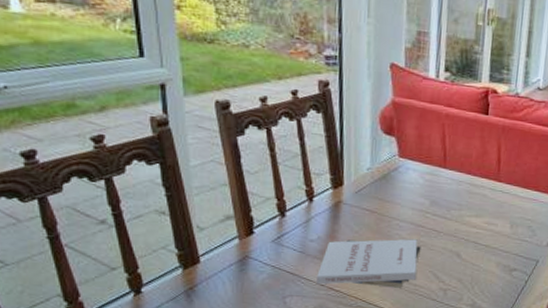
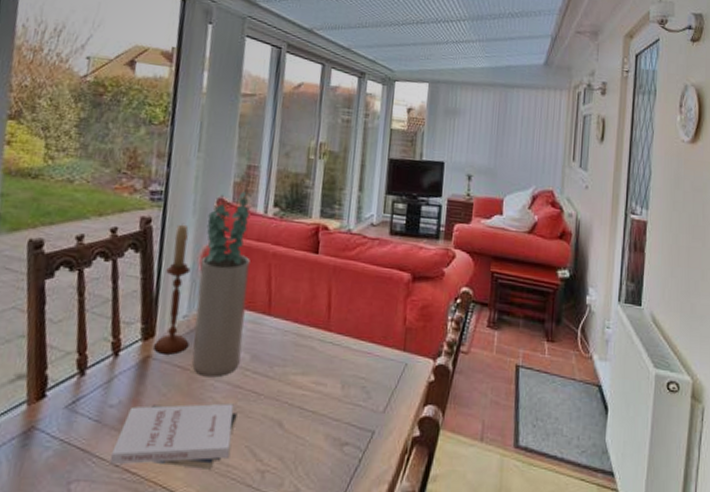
candlestick: none [344,87,375,200] -> present [154,224,191,355]
vase: none [378,48,425,219] -> present [191,183,251,378]

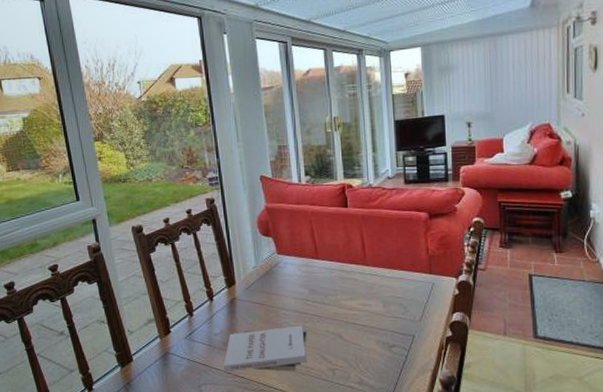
candlestick: present [154,224,191,355] -> none [233,199,261,296]
vase: present [191,183,251,378] -> none [256,160,301,309]

